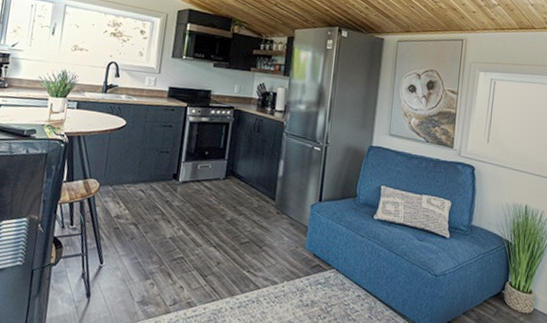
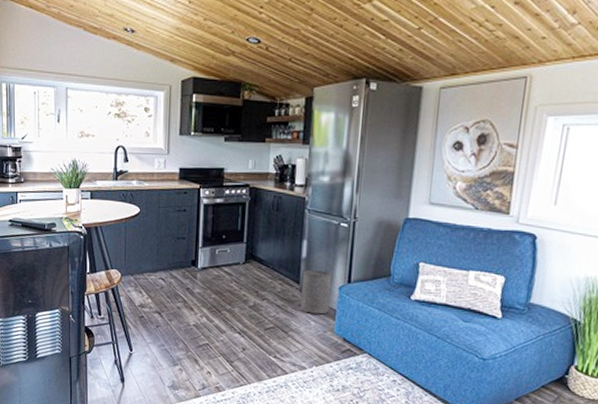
trash can: none [275,187,306,231] -> present [301,269,332,315]

